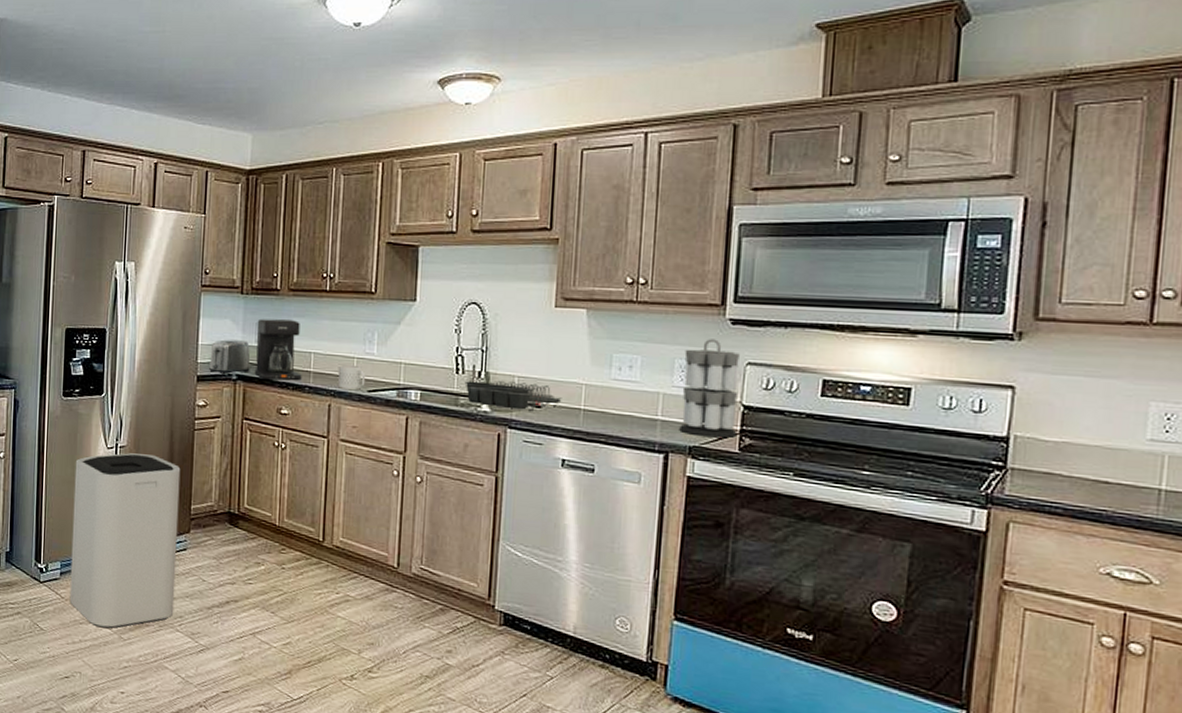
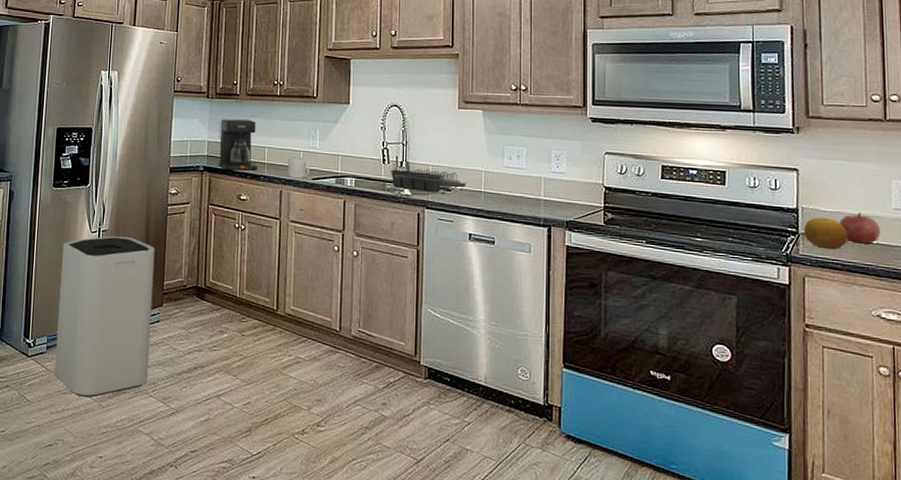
toaster: present [209,339,251,375] -> none [180,136,215,167]
spice rack: present [679,339,740,439] -> none [558,134,602,214]
fruit: none [1014,448,1078,489] -> present [804,217,849,249]
fruit: none [1067,442,1125,484] -> present [839,211,880,244]

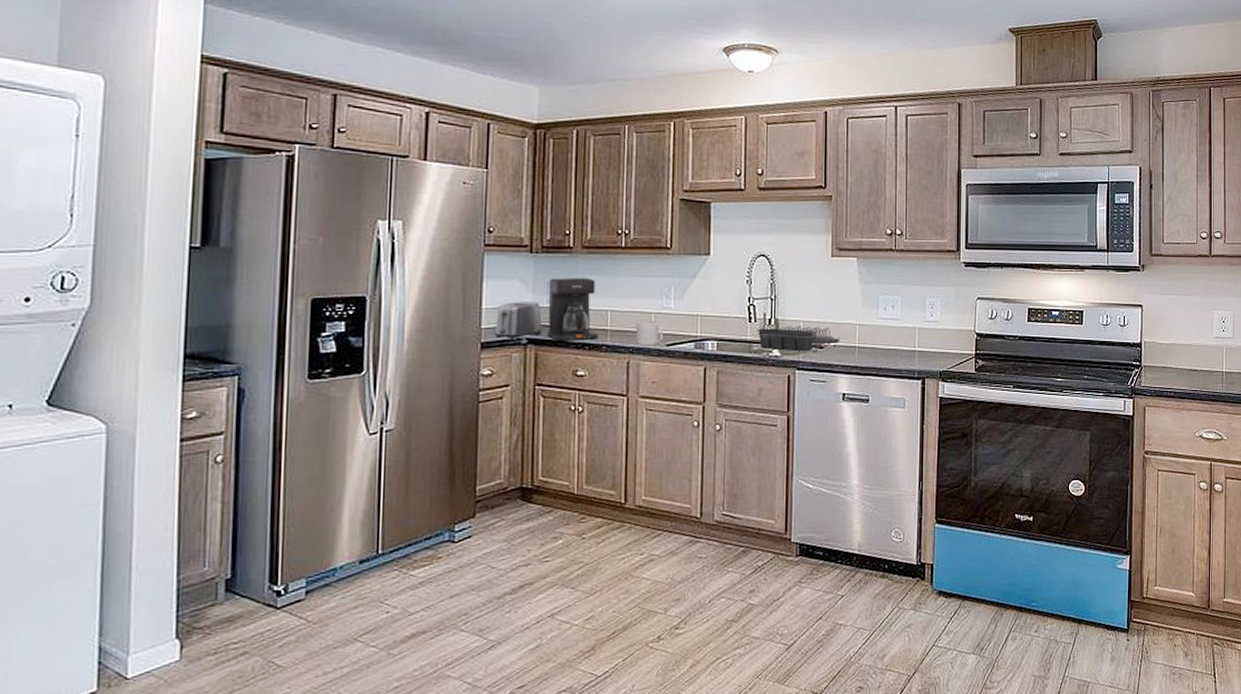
trash can: present [54,236,155,397] -> none [318,436,463,648]
toaster: none [180,136,215,167] -> present [495,302,542,340]
fruit: present [804,217,849,249] -> none [1146,349,1180,378]
fruit: present [839,211,880,244] -> none [1174,342,1204,371]

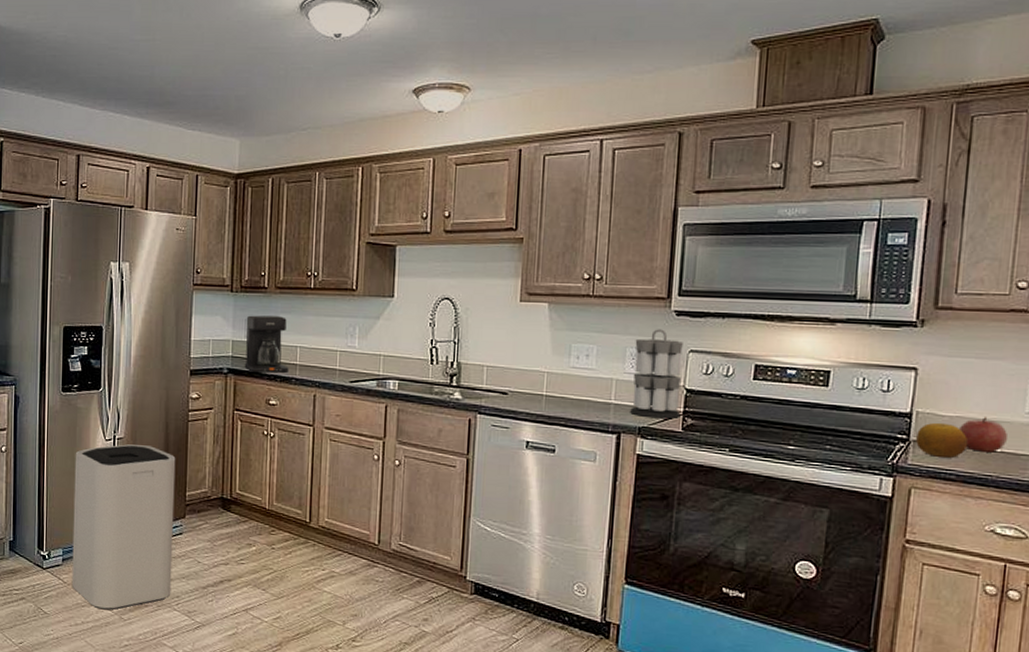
trash can: none [318,436,463,648] -> present [71,444,176,610]
toaster: present [495,302,542,340] -> none [202,335,241,369]
mug: present [635,320,664,346] -> none [322,357,348,382]
dish rack: present [757,325,841,353] -> none [438,369,527,399]
spice rack: none [932,279,973,362] -> present [630,329,683,419]
fruit: none [1146,349,1180,378] -> present [916,422,969,458]
fruit: none [1174,342,1204,371] -> present [959,416,1007,453]

